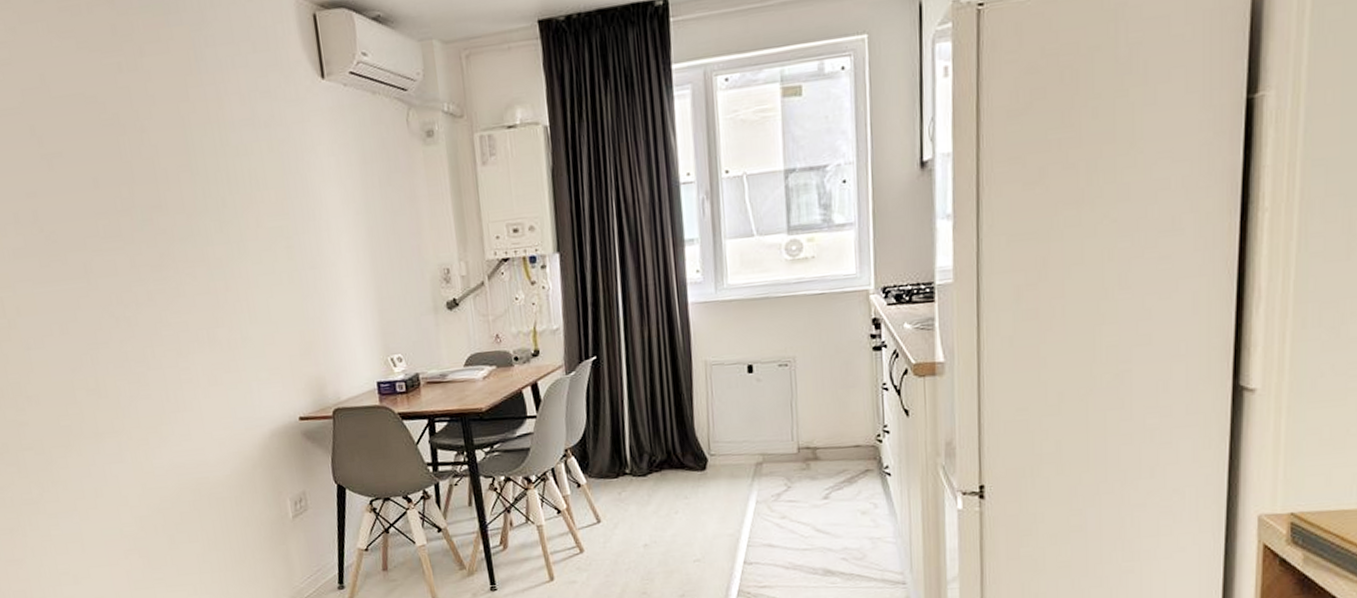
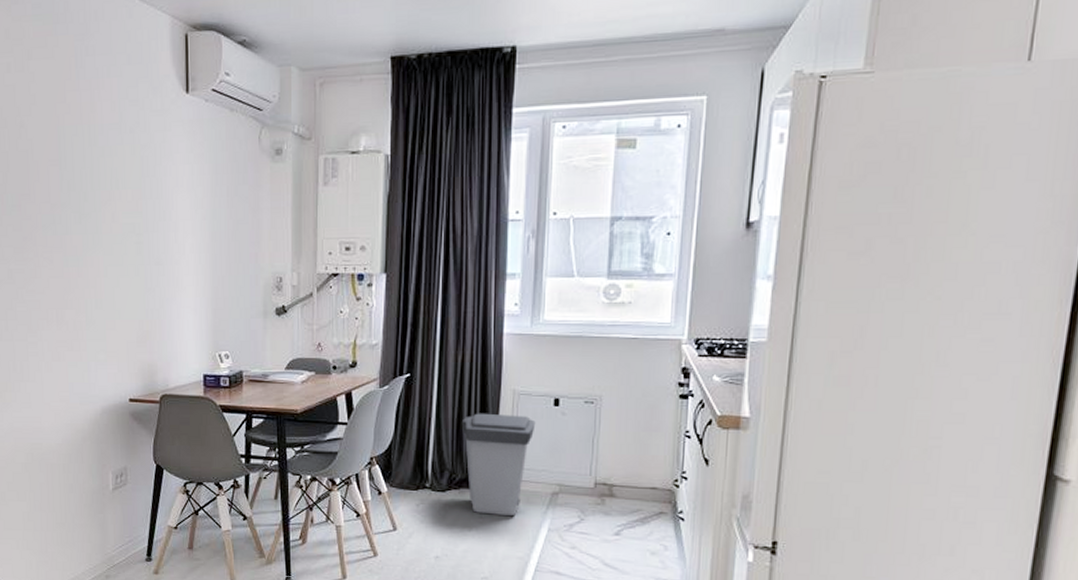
trash can: none [655,387,732,494] -> present [461,413,536,517]

